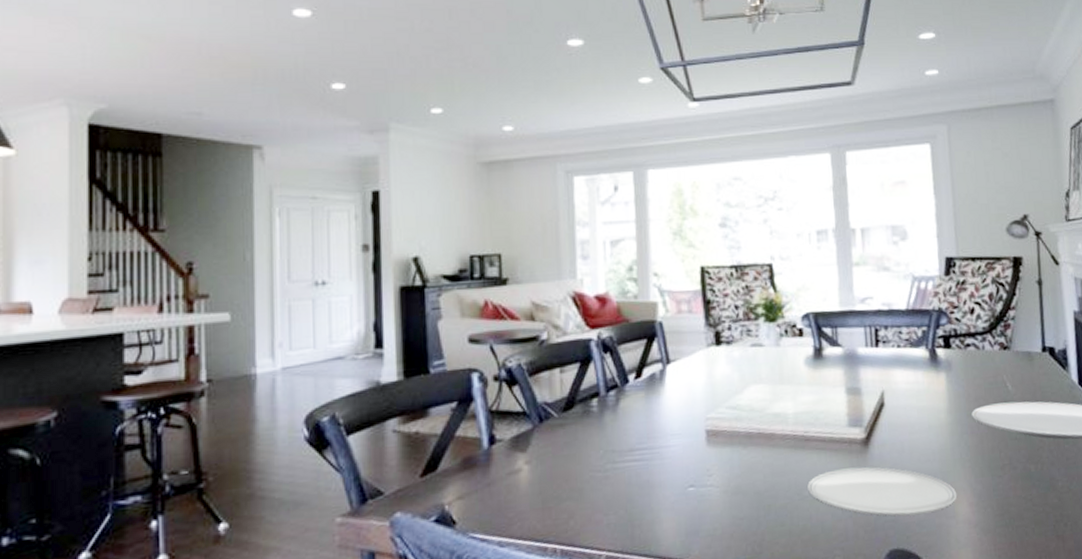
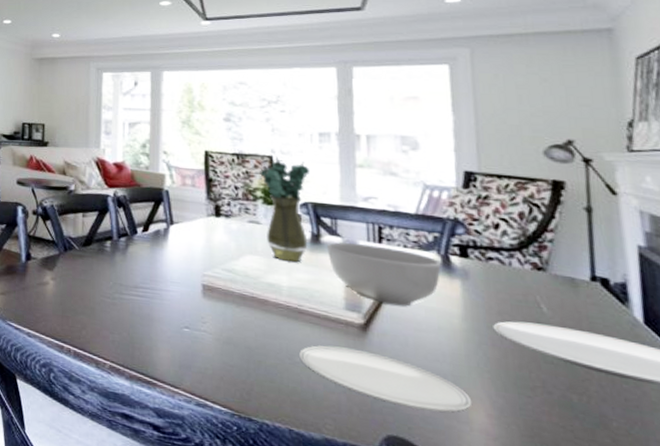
vase: none [760,263,811,384] -> present [260,156,310,262]
bowl: none [829,349,929,412] -> present [327,242,441,306]

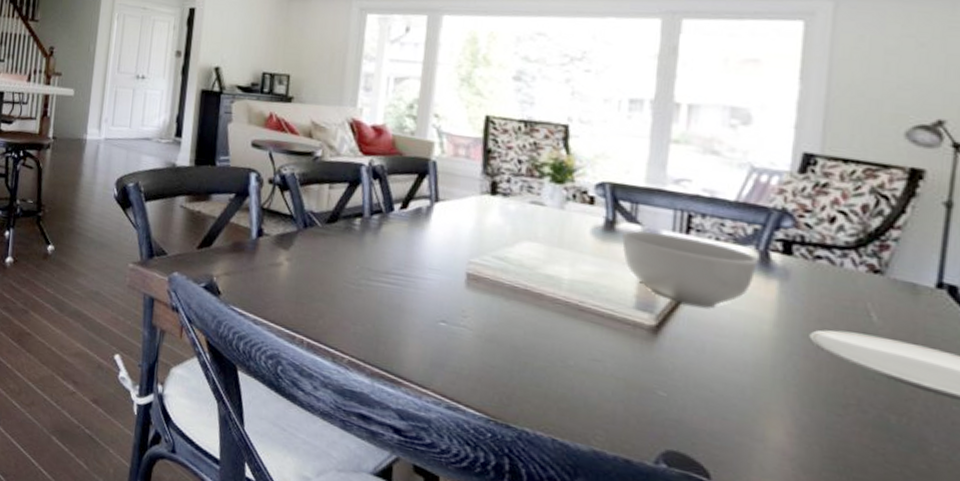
vase: present [260,156,310,262] -> none [550,125,613,252]
plate: present [299,345,472,413] -> none [574,348,772,429]

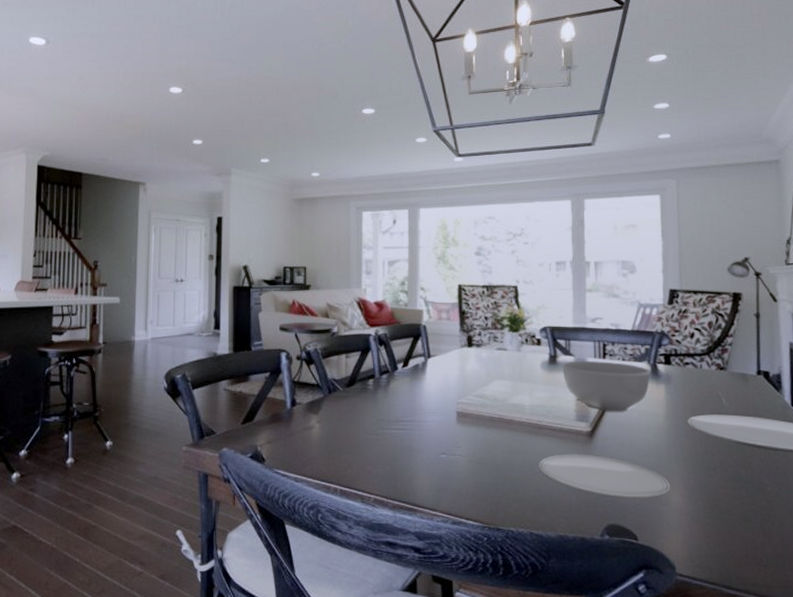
plate: none [574,348,772,429] -> present [539,454,671,499]

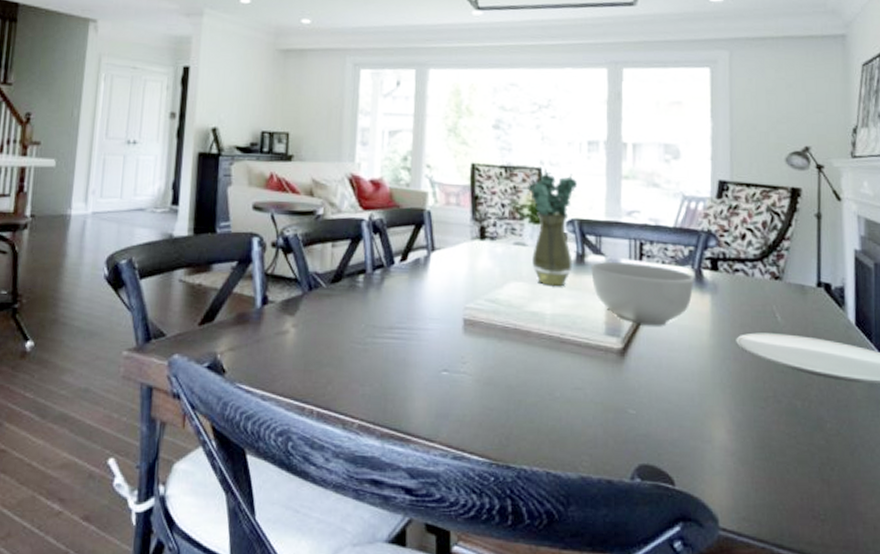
vase: none [506,286,549,382] -> present [528,168,578,286]
plate: present [539,454,671,499] -> none [560,375,715,434]

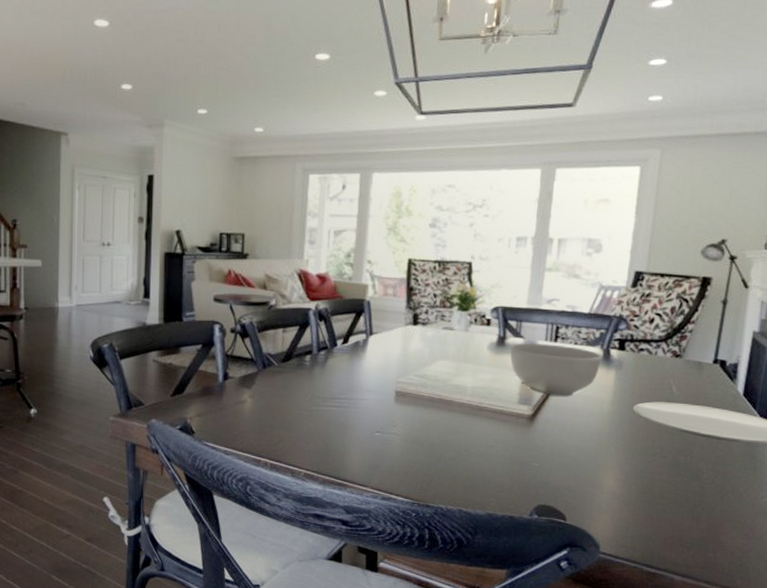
vase: present [528,168,578,286] -> none [458,262,505,363]

